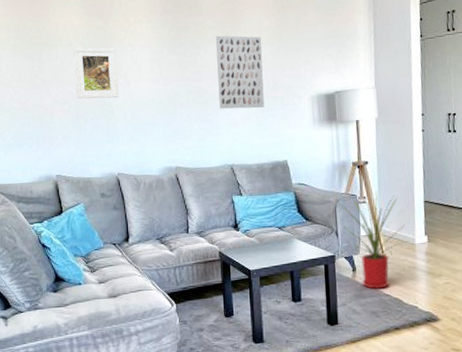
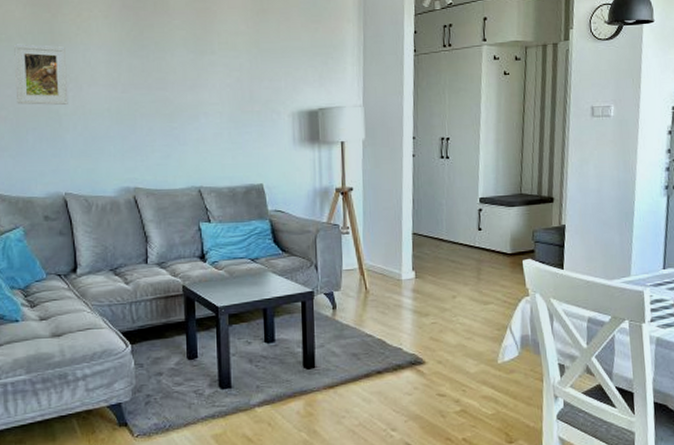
wall art: present [216,35,264,109] -> none [185,38,239,124]
house plant: present [339,191,412,289] -> none [320,221,398,329]

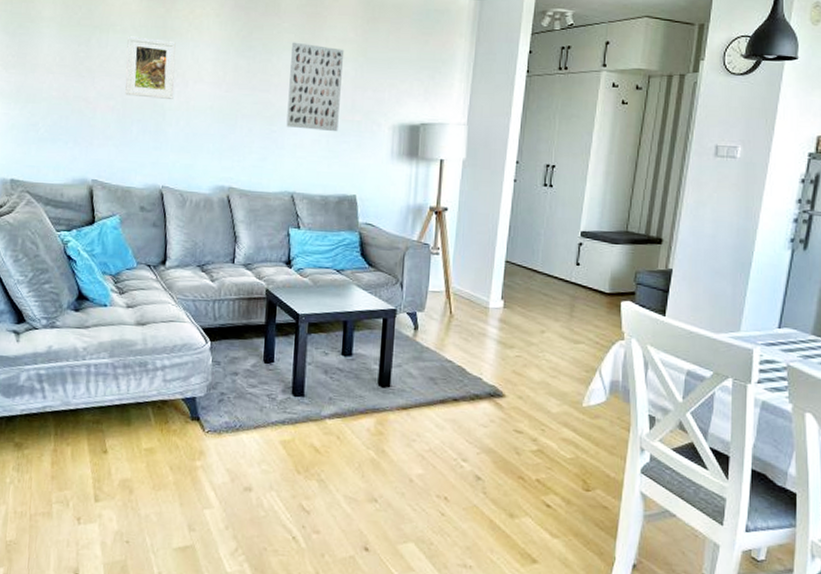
wall art: none [185,38,239,124] -> present [286,42,345,132]

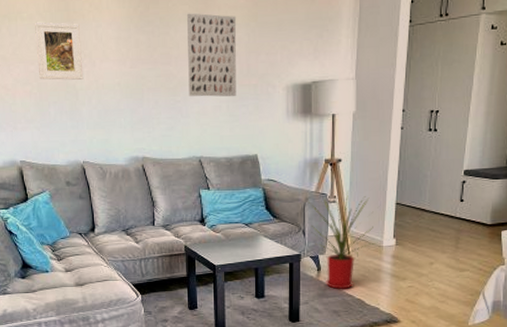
house plant: none [409,242,486,353] -> present [309,190,380,289]

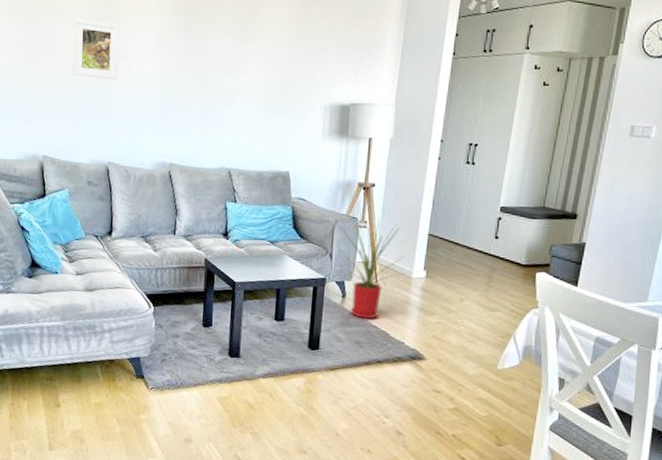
wall art: present [187,13,237,97] -> none [224,25,280,112]

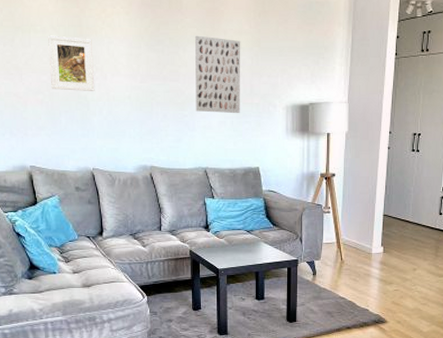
wall art: none [224,25,280,112] -> present [195,35,241,114]
house plant: present [338,216,409,319] -> none [305,202,369,292]

